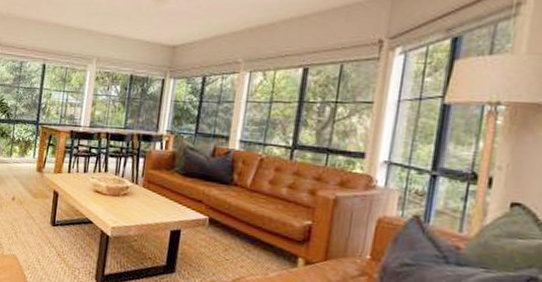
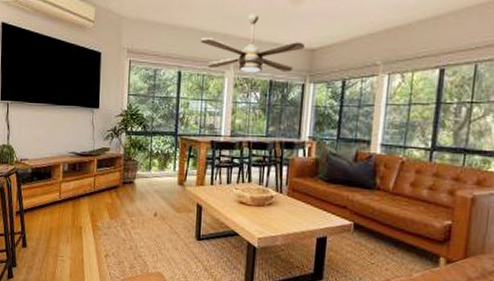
ceiling fan: none [65,11,166,68] -> present [200,14,304,74]

